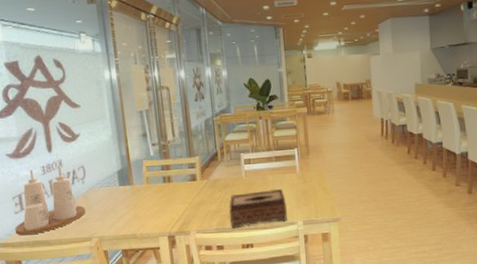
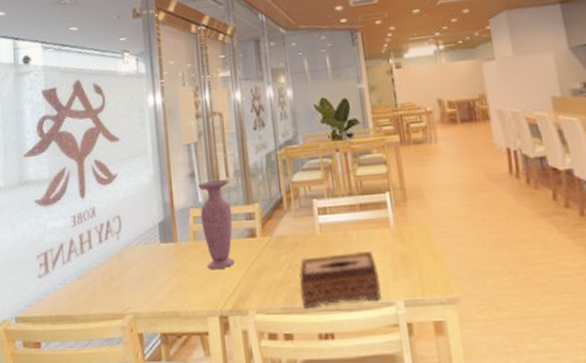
condiment set: present [15,166,86,236] -> none [37,216,119,308]
vase: none [149,138,180,204] -> present [197,178,235,270]

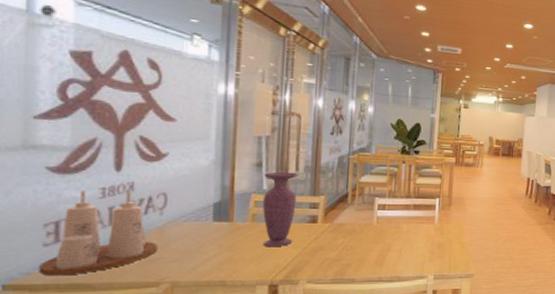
condiment set: none [37,216,119,308] -> present [39,190,158,276]
tissue box: present [299,250,382,309] -> none [351,239,419,280]

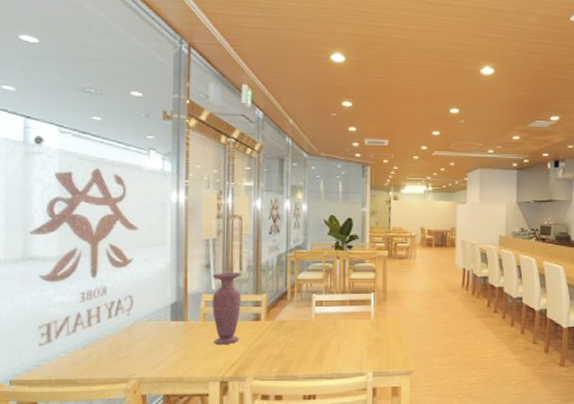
condiment set: present [39,190,158,276] -> none [36,294,126,372]

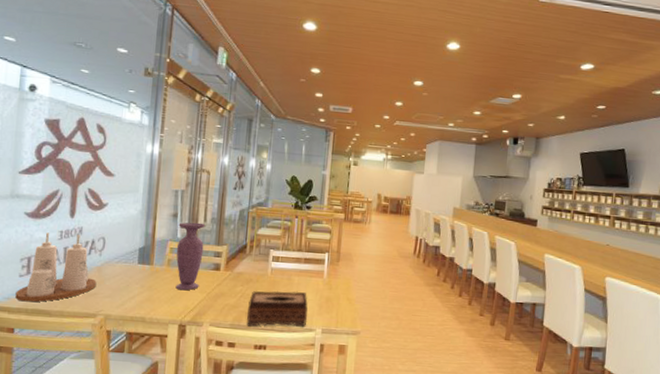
condiment set: none [36,294,126,372] -> present [15,232,97,302]
tissue box: none [293,335,357,377] -> present [247,290,308,327]

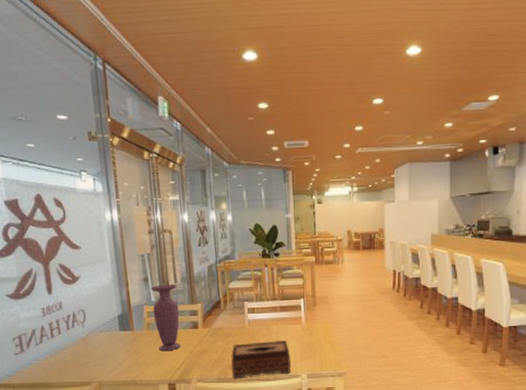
condiment set: present [15,232,97,302] -> none [15,309,86,377]

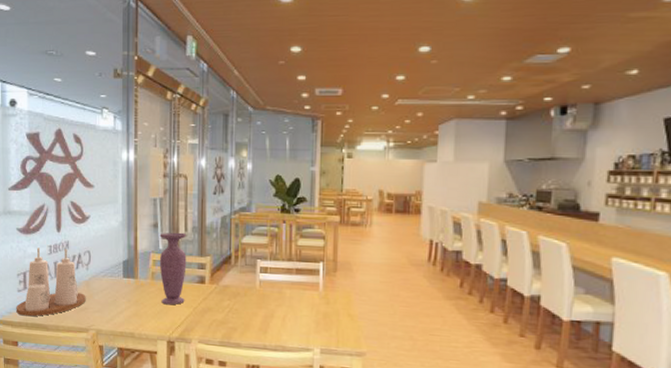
condiment set: none [15,309,86,377] -> present [16,247,86,317]
tissue box: present [231,340,292,379] -> none [237,305,304,346]

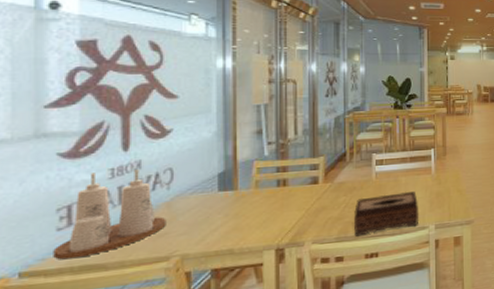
vase: present [159,232,187,305] -> none [264,136,297,212]
tissue box: none [237,305,304,346] -> present [354,191,419,237]

